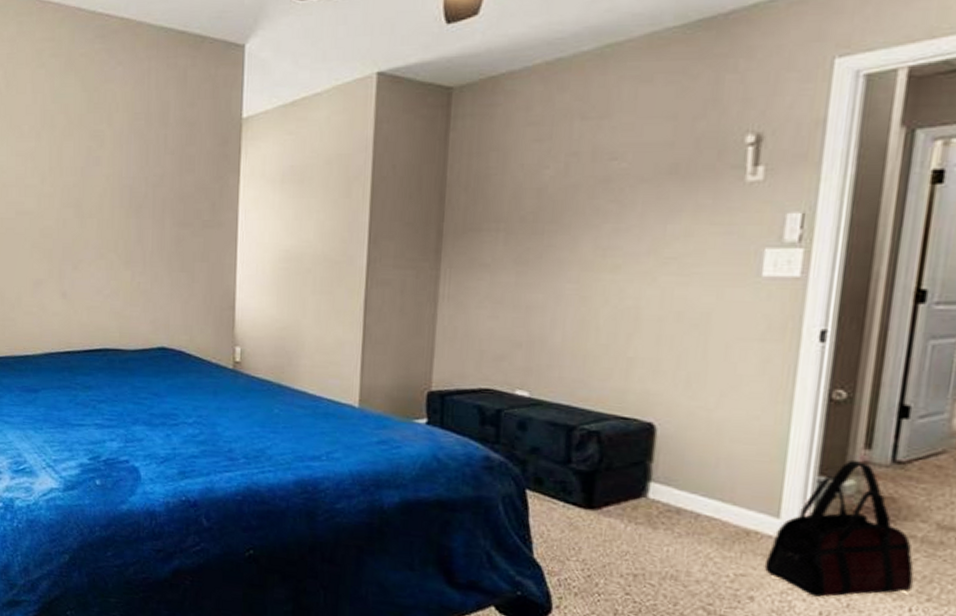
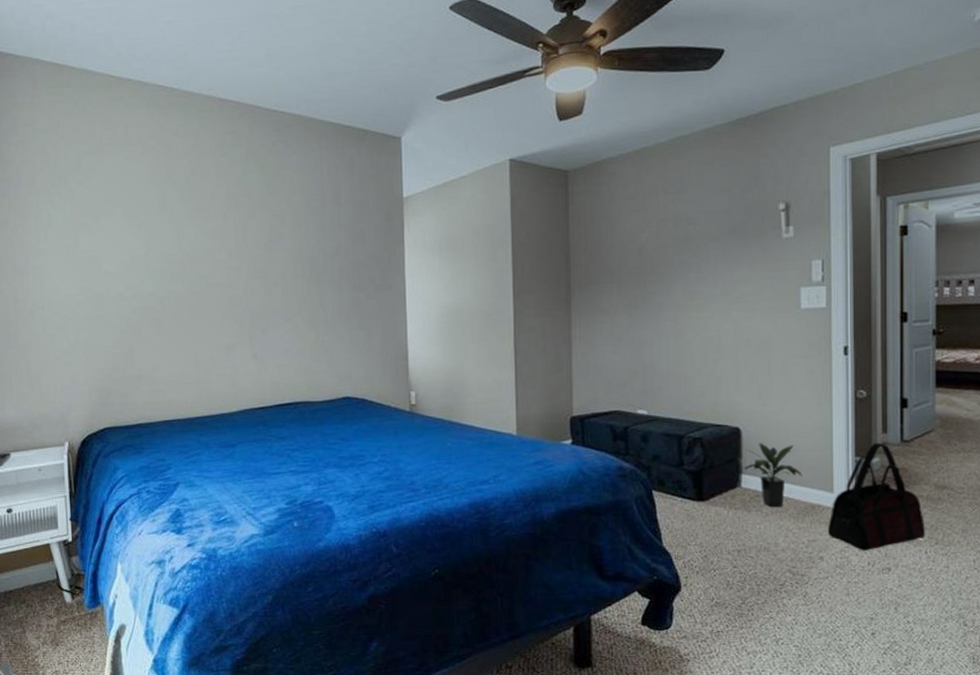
potted plant: none [652,445,737,529] -> present [742,443,803,508]

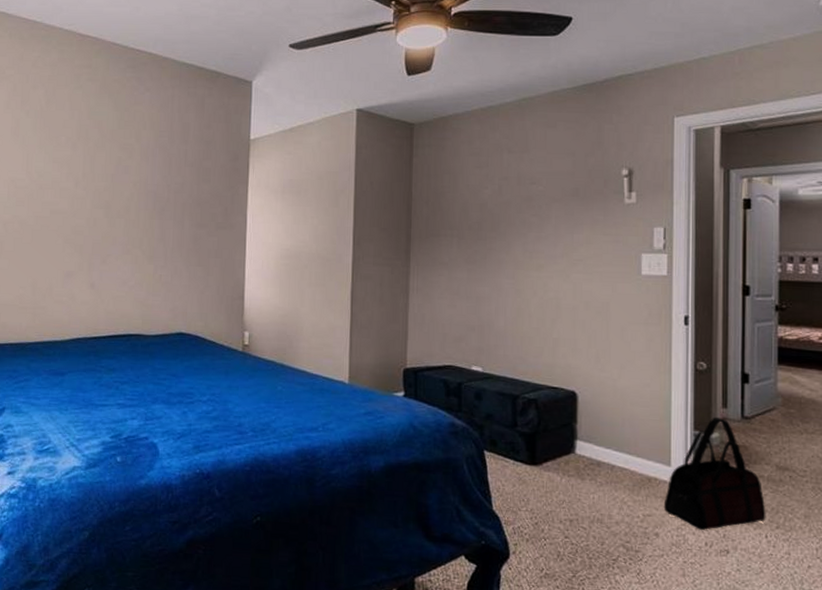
potted plant: present [742,443,803,508] -> none [577,409,639,478]

